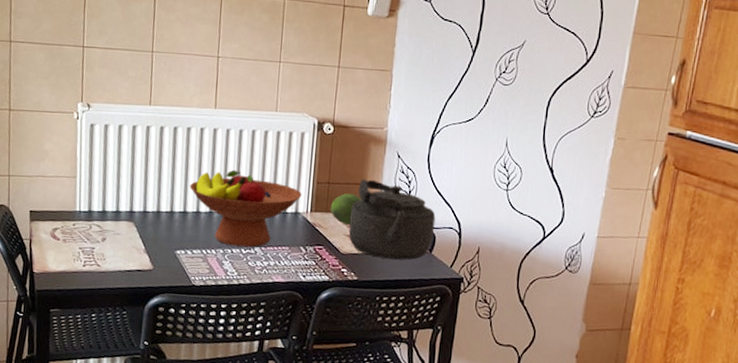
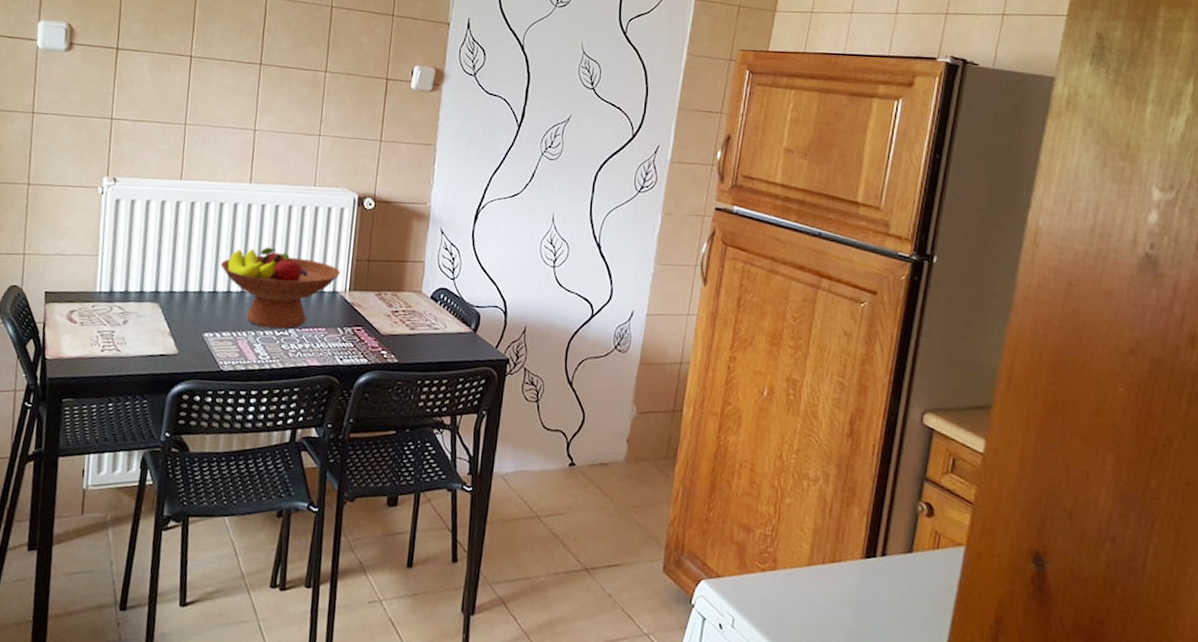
fruit: present [331,193,362,225] -> none [370,271,404,304]
kettle: present [348,179,436,260] -> none [389,256,481,341]

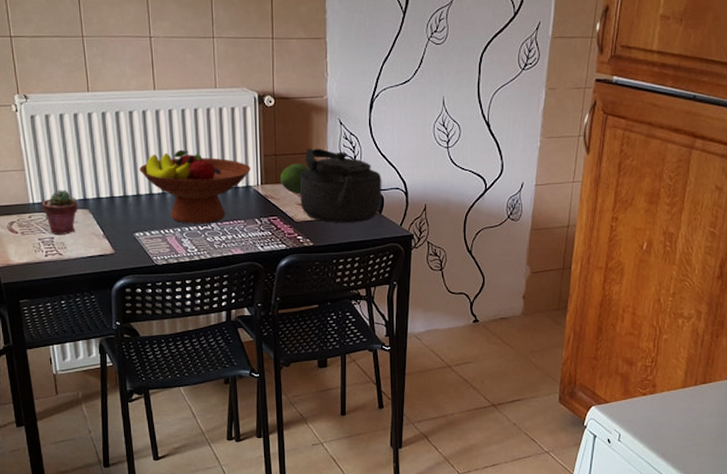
potted succulent: none [108,279,148,329] -> present [42,190,78,234]
fruit: none [370,271,404,304] -> present [280,164,310,194]
kettle: none [389,256,481,341] -> present [299,148,382,223]

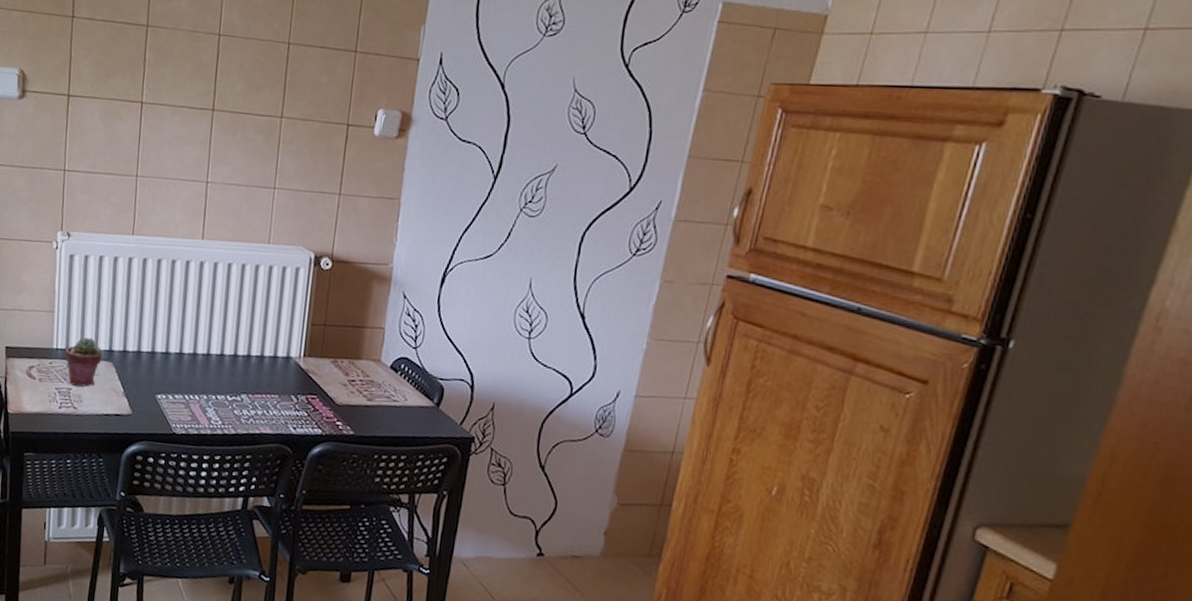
fruit bowl: present [140,149,251,224] -> none [173,307,295,394]
fruit: present [280,164,310,194] -> none [326,337,362,373]
kettle: present [299,148,382,223] -> none [345,321,445,415]

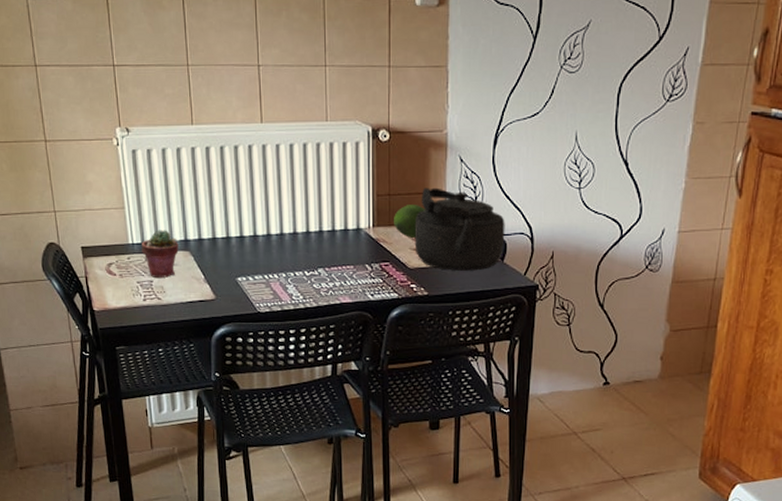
fruit: none [326,337,362,373] -> present [394,205,426,238]
kettle: none [345,321,445,415] -> present [414,187,505,271]

